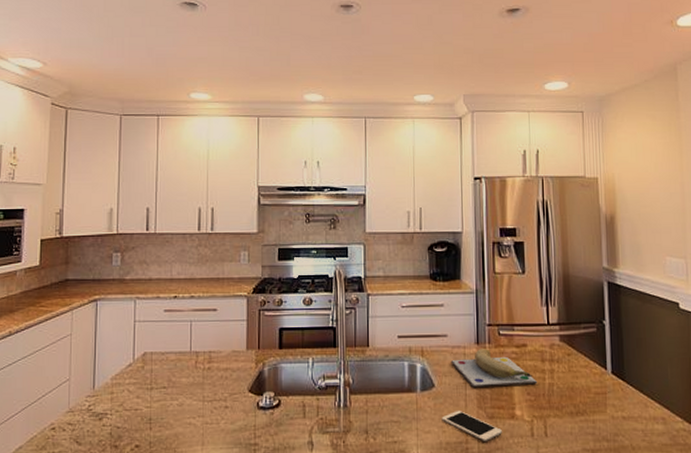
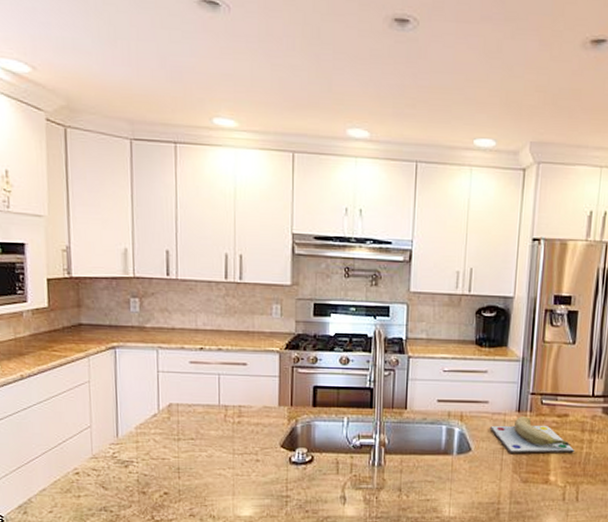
cell phone: present [441,410,502,441] -> none [475,473,534,503]

